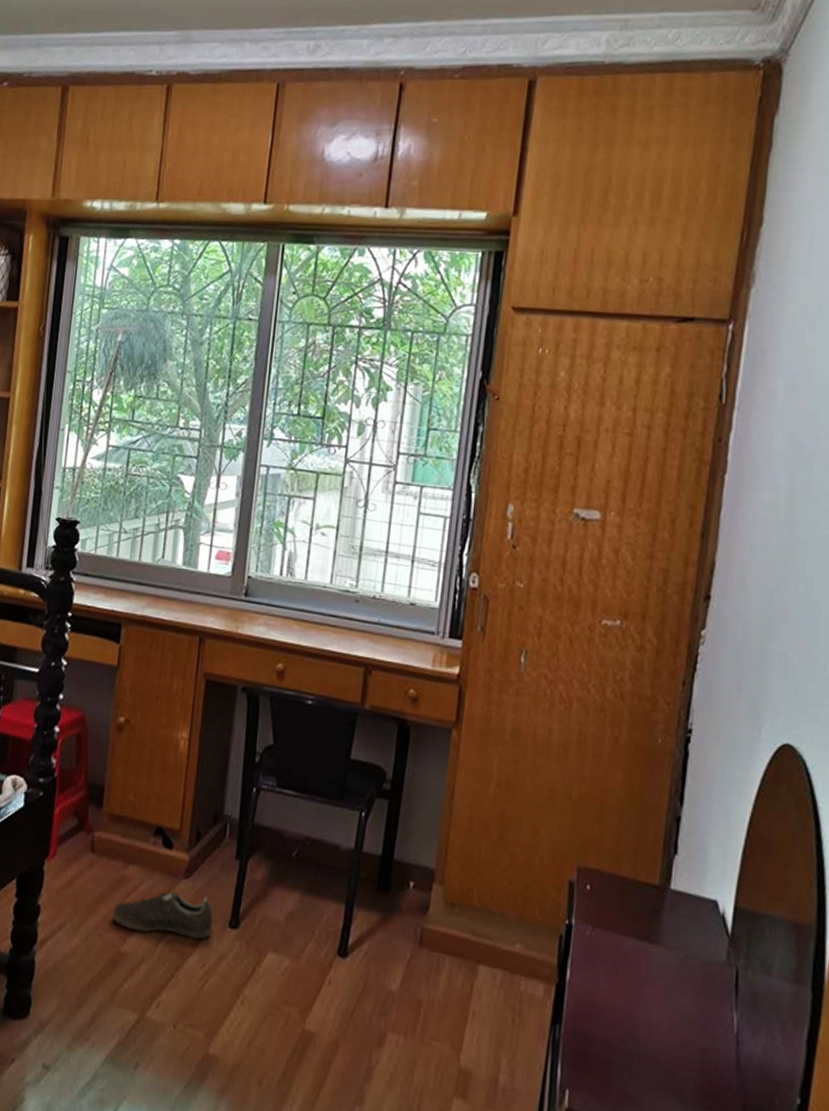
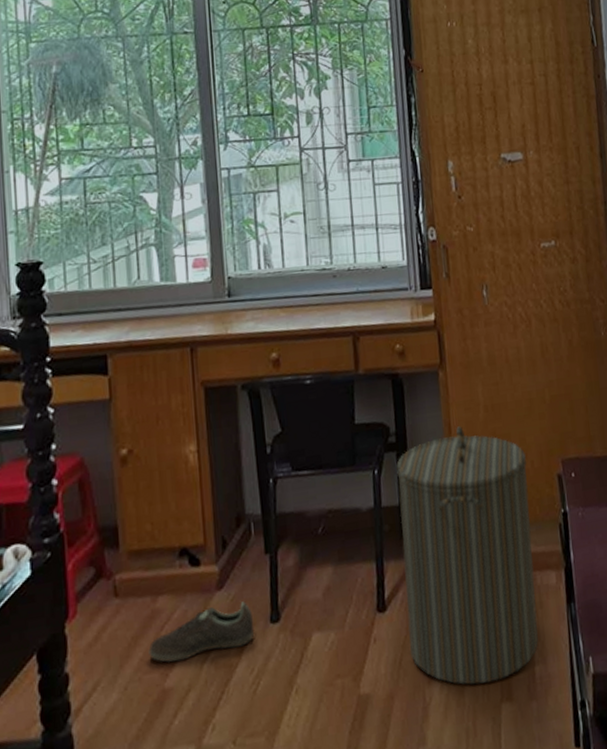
laundry hamper: none [363,794,536,1074] -> present [396,426,538,685]

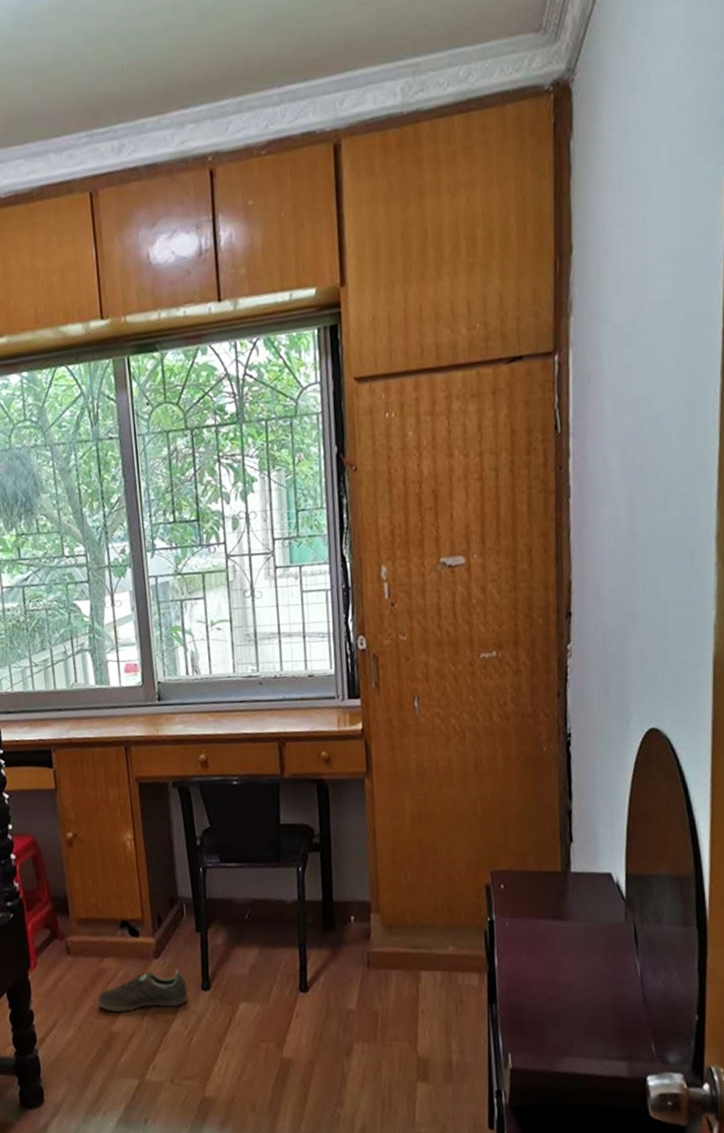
laundry hamper: present [396,426,538,685] -> none [320,832,457,1064]

